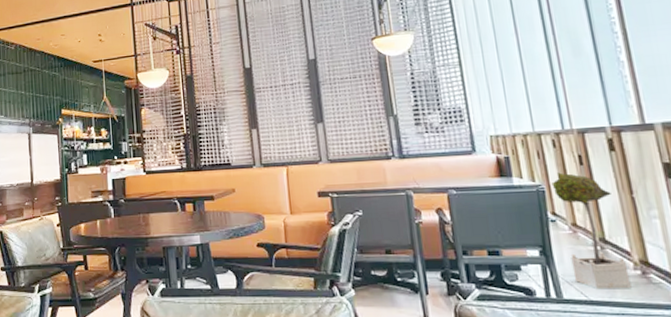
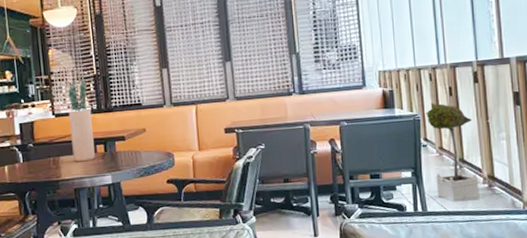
vase: none [159,134,184,220] -> present [68,75,95,162]

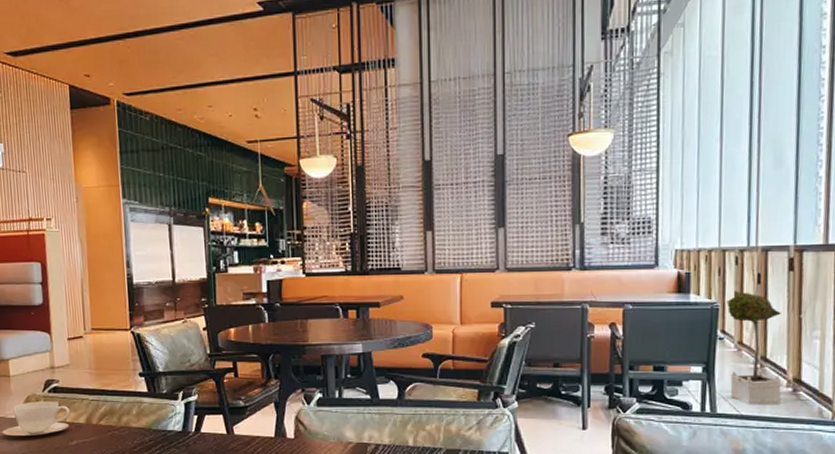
vase: present [68,75,95,162] -> none [321,232,347,327]

